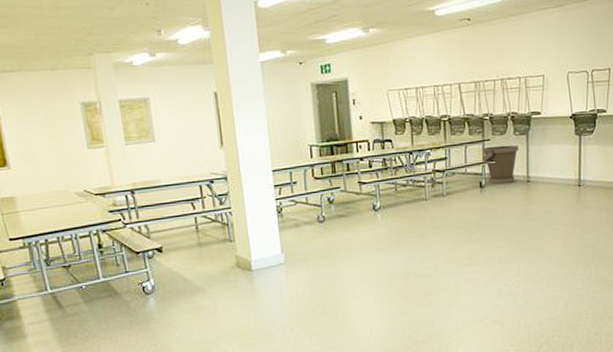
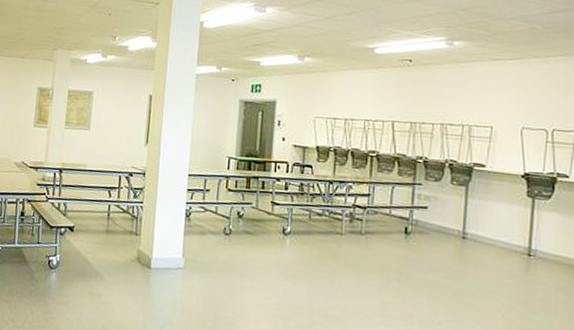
bucket: present [482,145,519,184] -> none [411,191,455,235]

